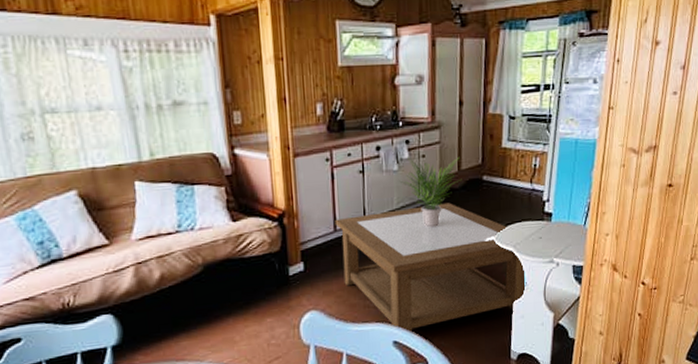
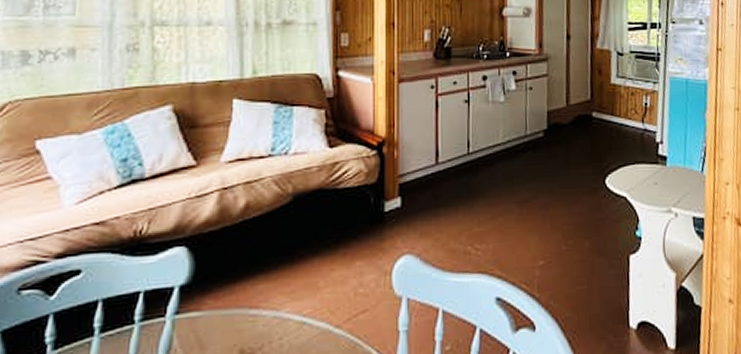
coffee table: present [335,202,527,332] -> none [437,139,644,287]
potted plant: present [399,155,460,228] -> none [505,87,568,165]

